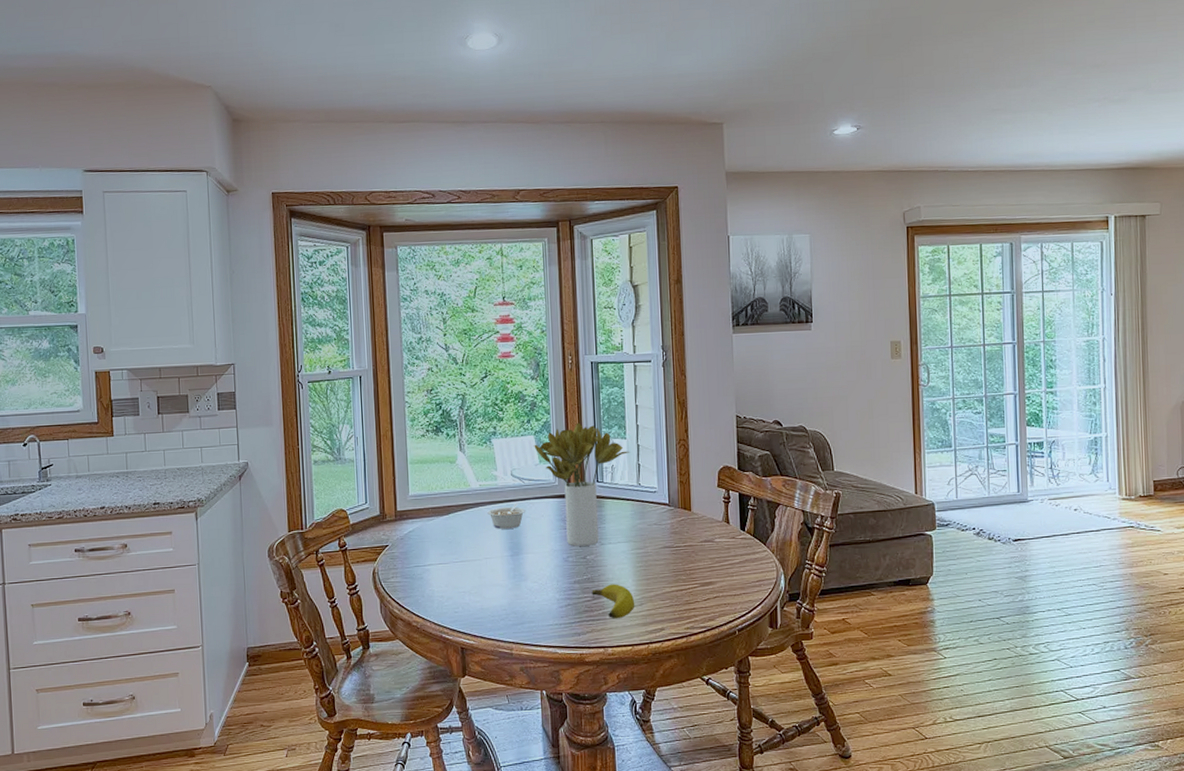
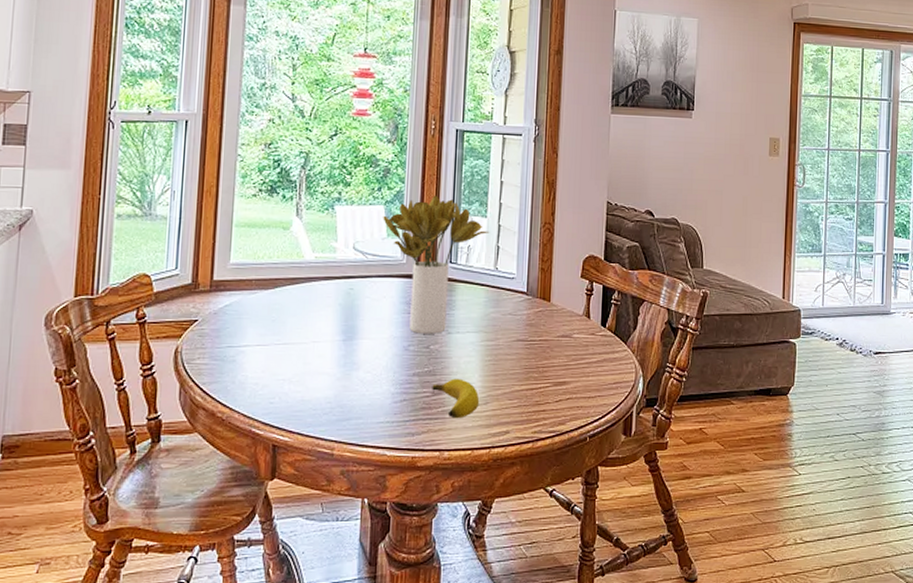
legume: present [487,502,526,529] -> none [321,280,366,309]

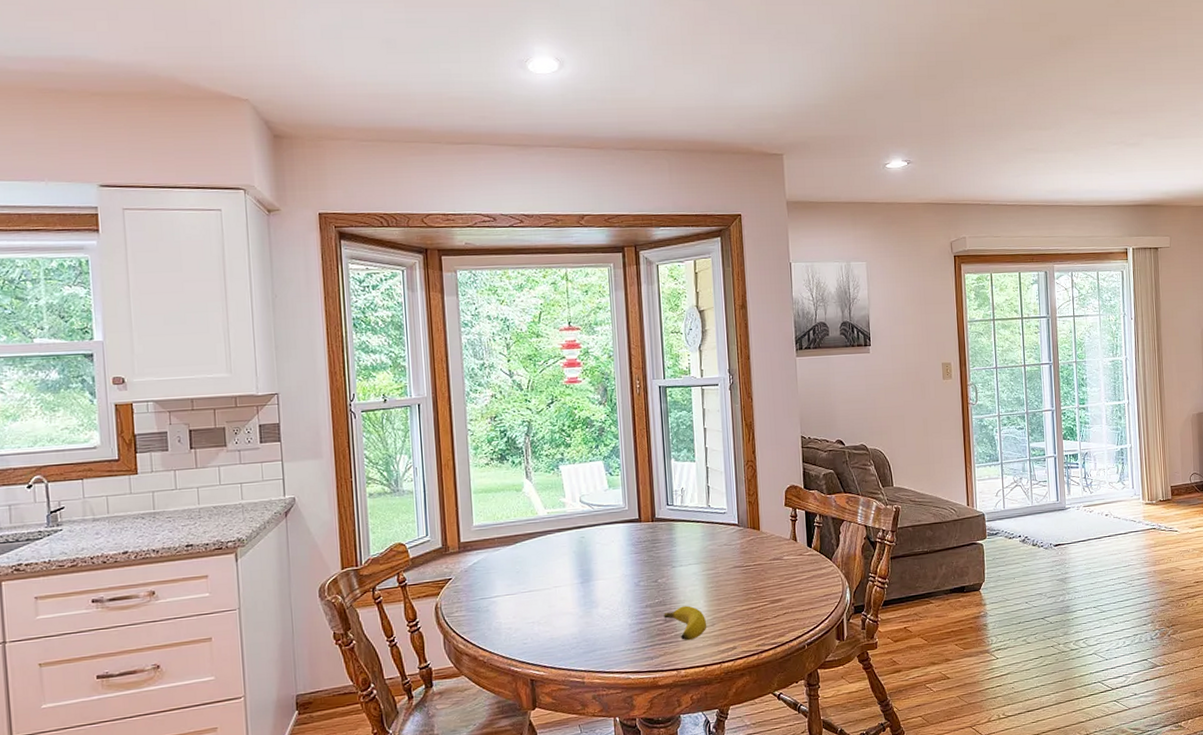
flower bouquet: present [383,195,490,334] -> none [603,446,699,571]

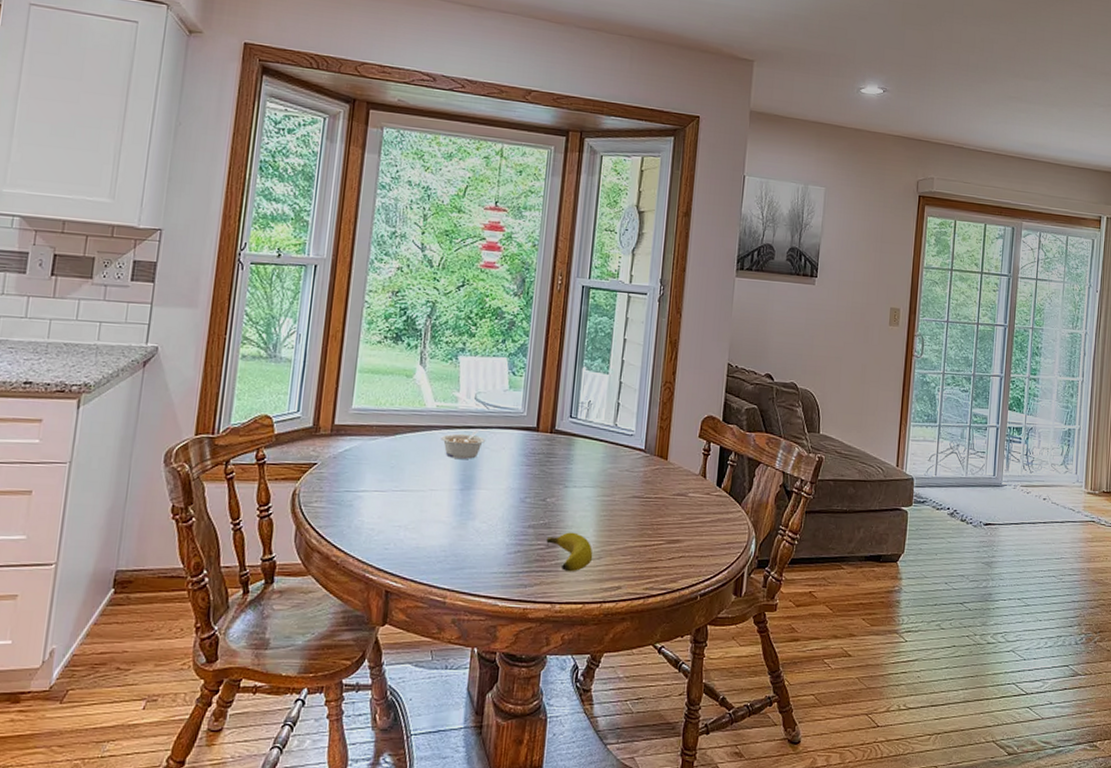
legume: none [556,529,596,557] -> present [441,430,486,459]

